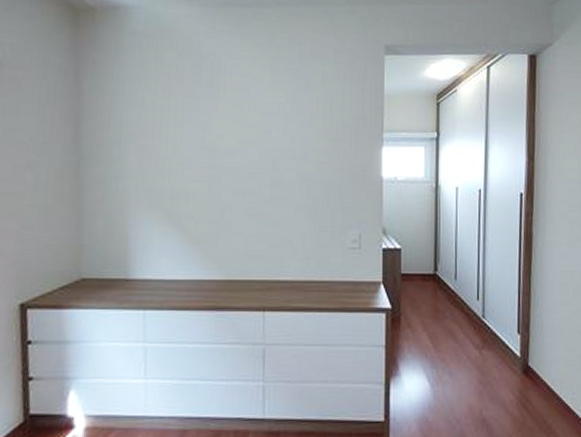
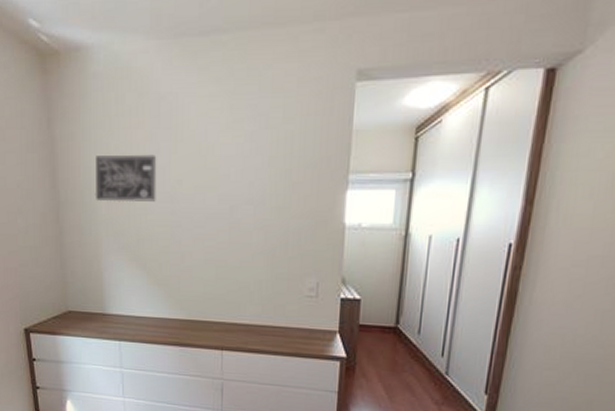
wall art: none [124,109,197,157] -> present [94,154,157,203]

